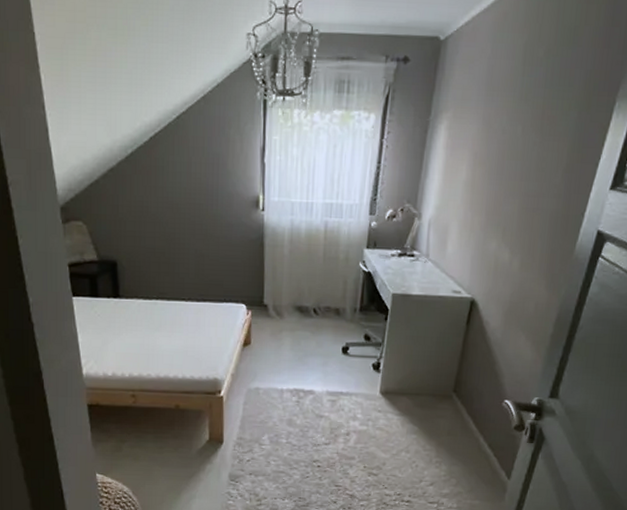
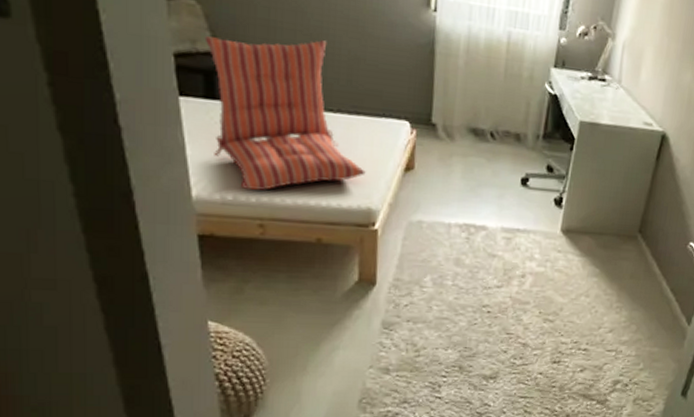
seat cushion: none [89,243,212,368] -> present [204,36,366,191]

